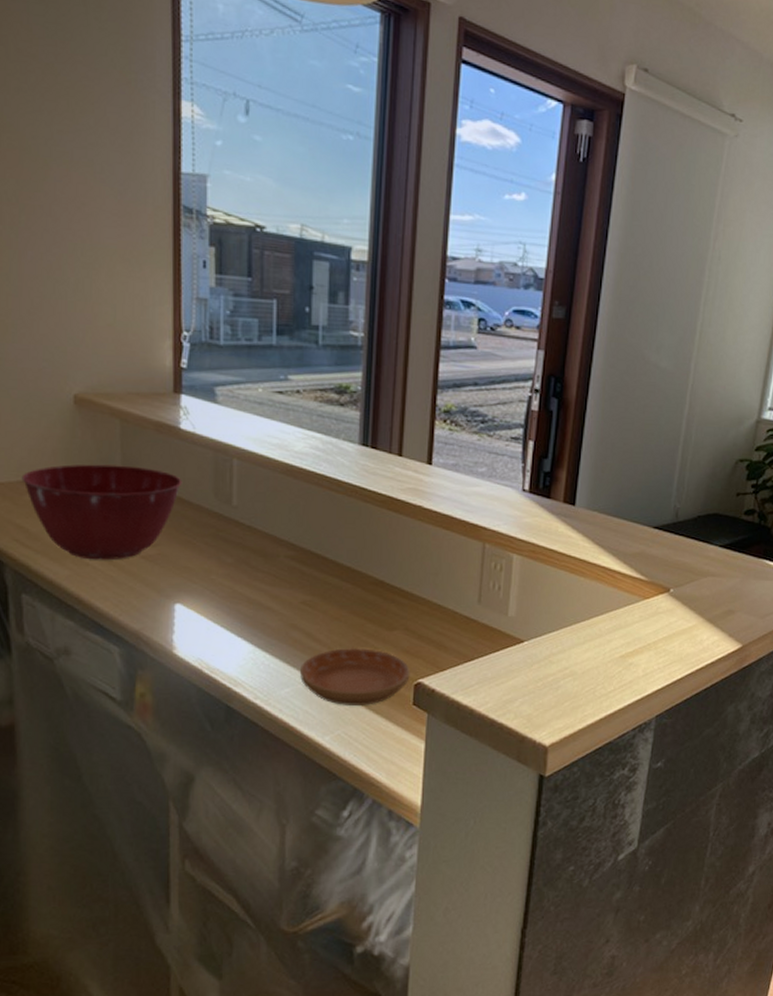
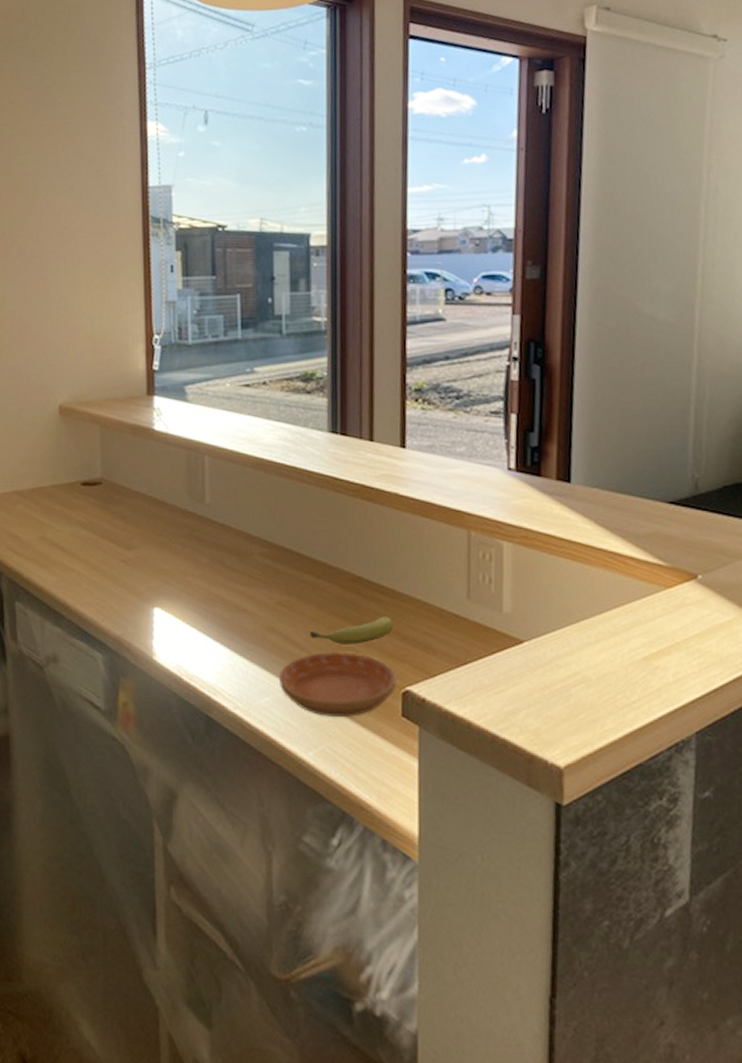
mixing bowl: present [21,464,183,560] -> none [14,470,158,566]
fruit: none [332,617,410,642] -> present [310,616,393,645]

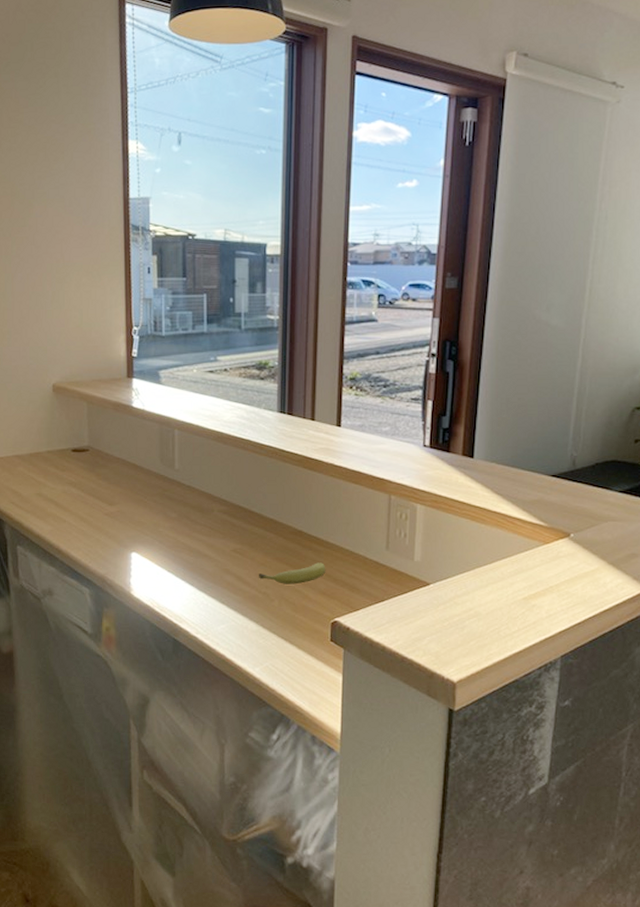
saucer: present [280,652,397,717] -> none [233,590,327,641]

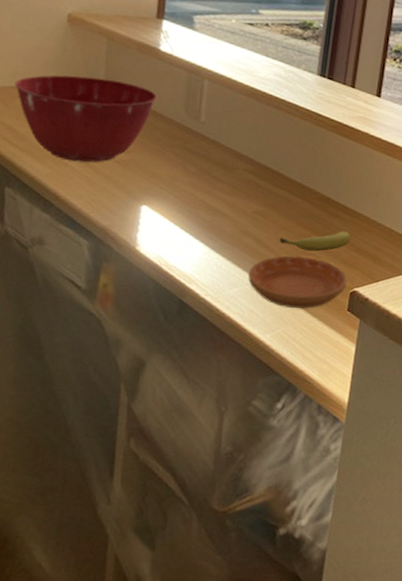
mixing bowl: none [16,439,135,517] -> present [14,75,158,162]
saucer: none [233,590,327,641] -> present [248,255,347,309]

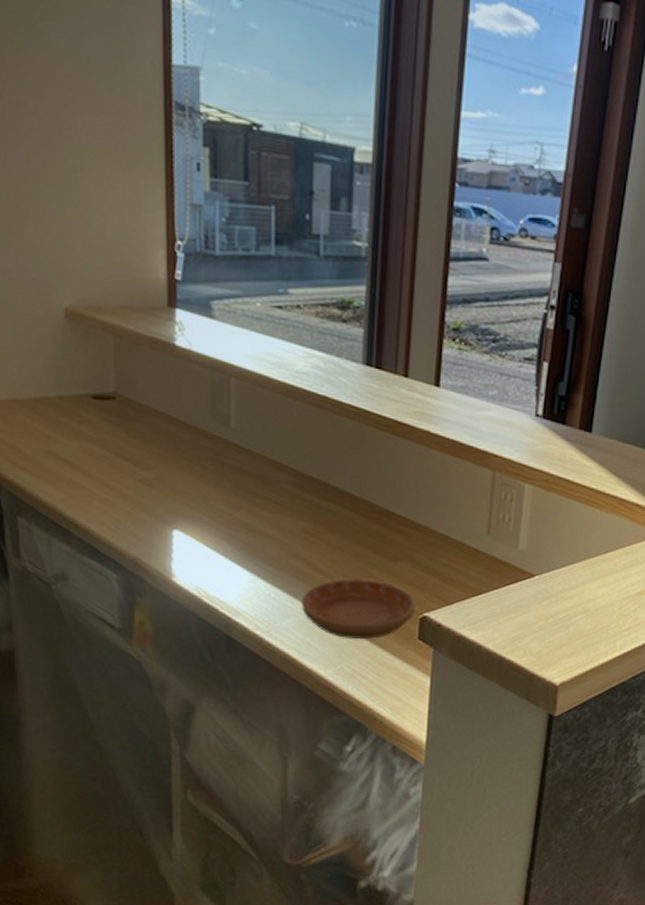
mixing bowl: present [14,75,158,162] -> none [13,382,179,484]
fruit: present [280,231,351,252] -> none [334,548,416,573]

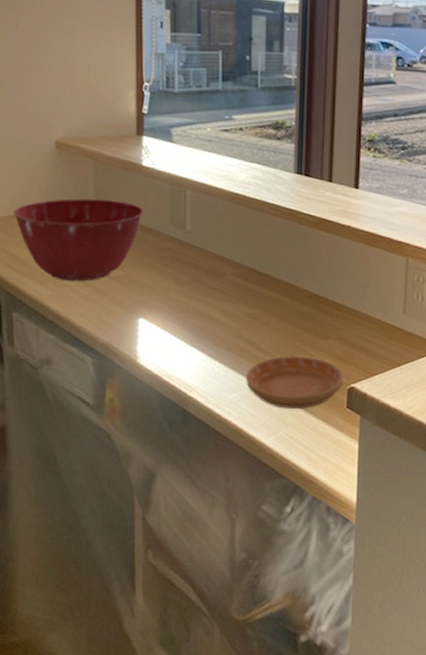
mixing bowl: none [13,382,179,484] -> present [13,199,144,281]

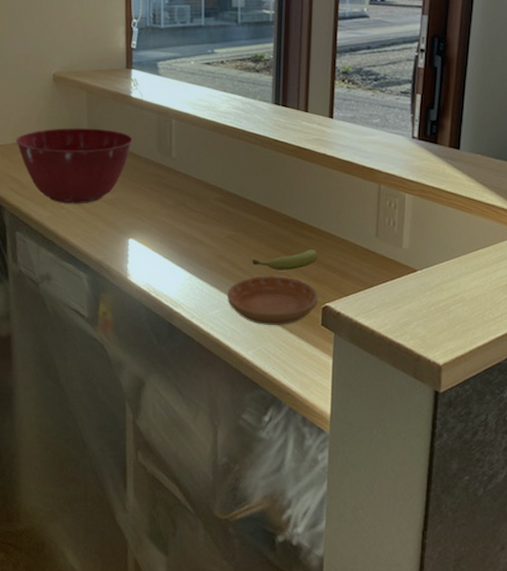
fruit: none [273,327,343,350] -> present [253,249,318,271]

